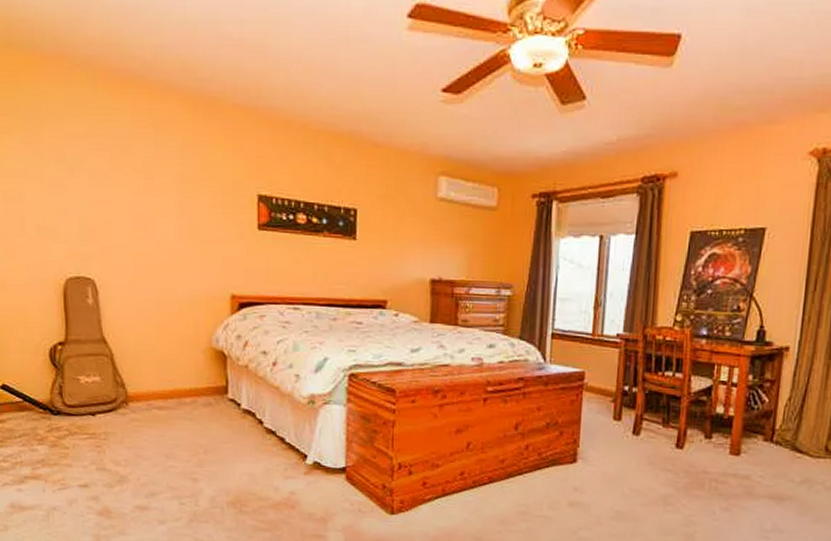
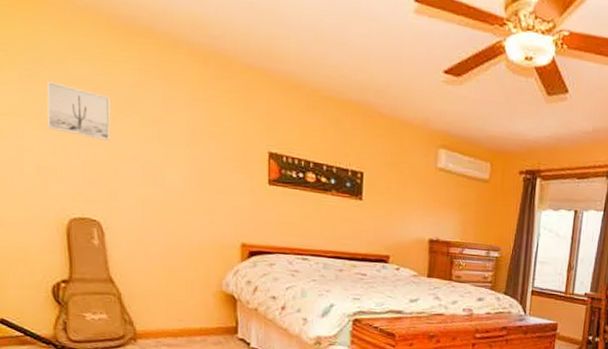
wall art: none [47,141,105,196] -> present [46,81,111,141]

